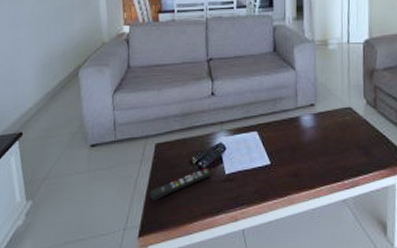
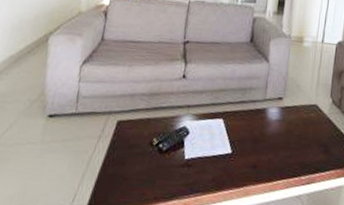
remote control: present [149,167,212,202] -> none [102,150,172,181]

